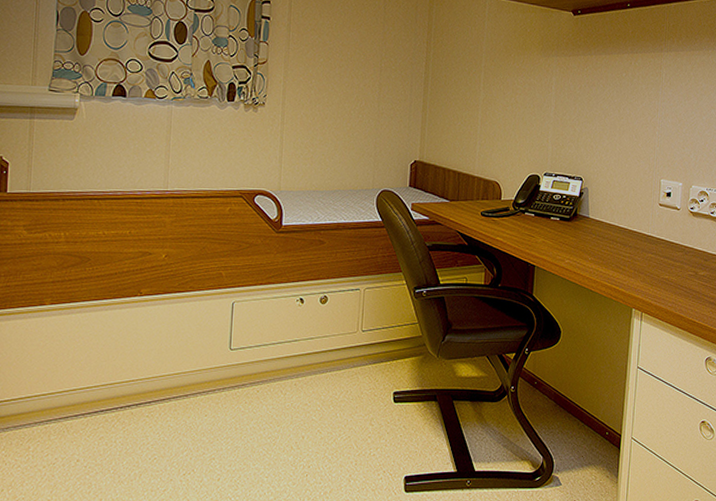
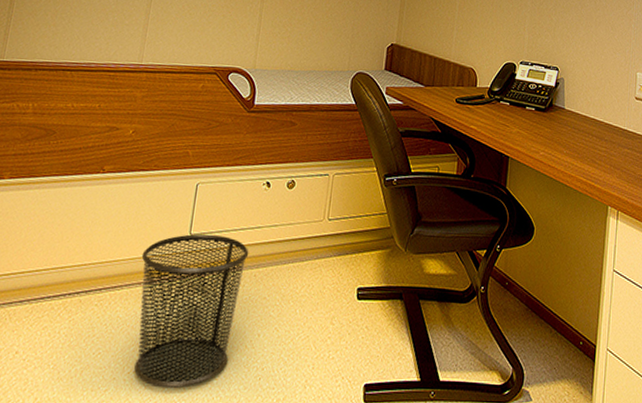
waste bin: none [185,348,288,485] -> present [134,233,249,388]

